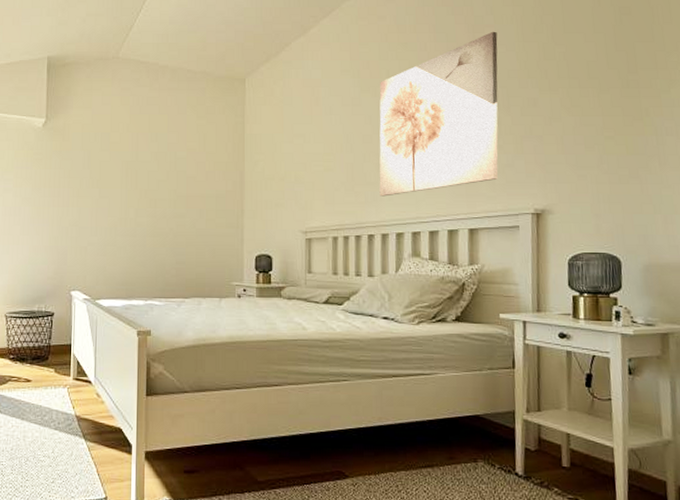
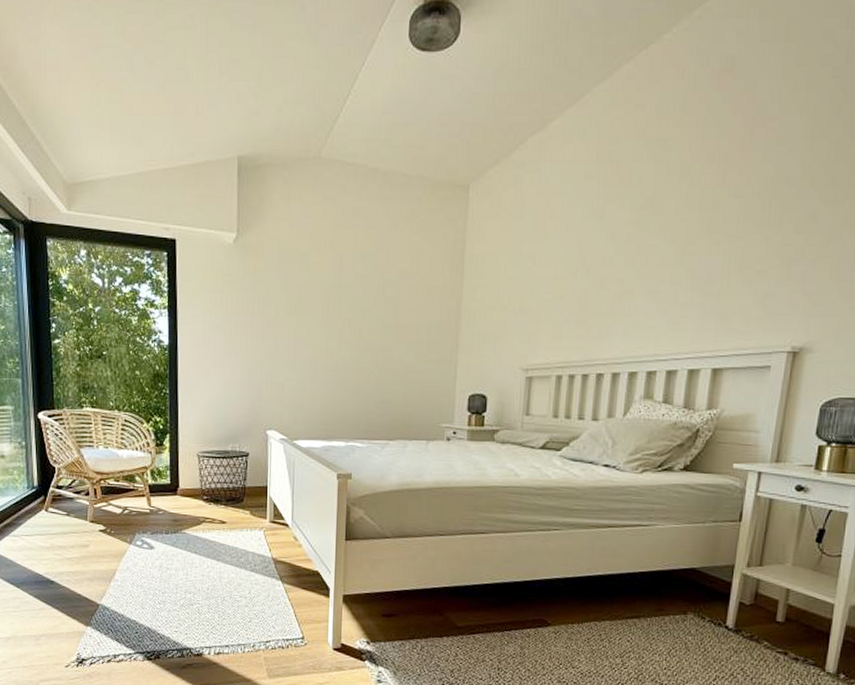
wall art: present [379,31,498,197] -> none [615,124,781,330]

